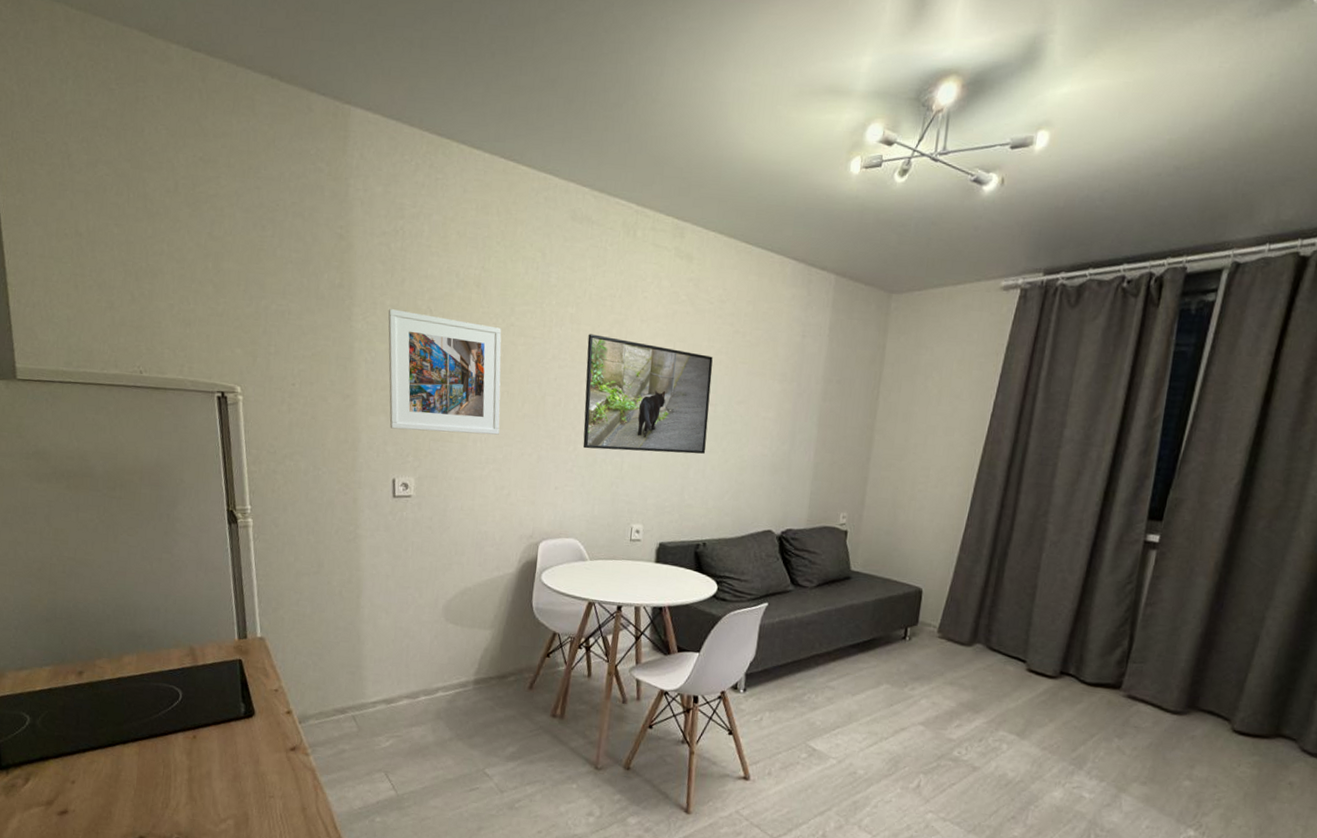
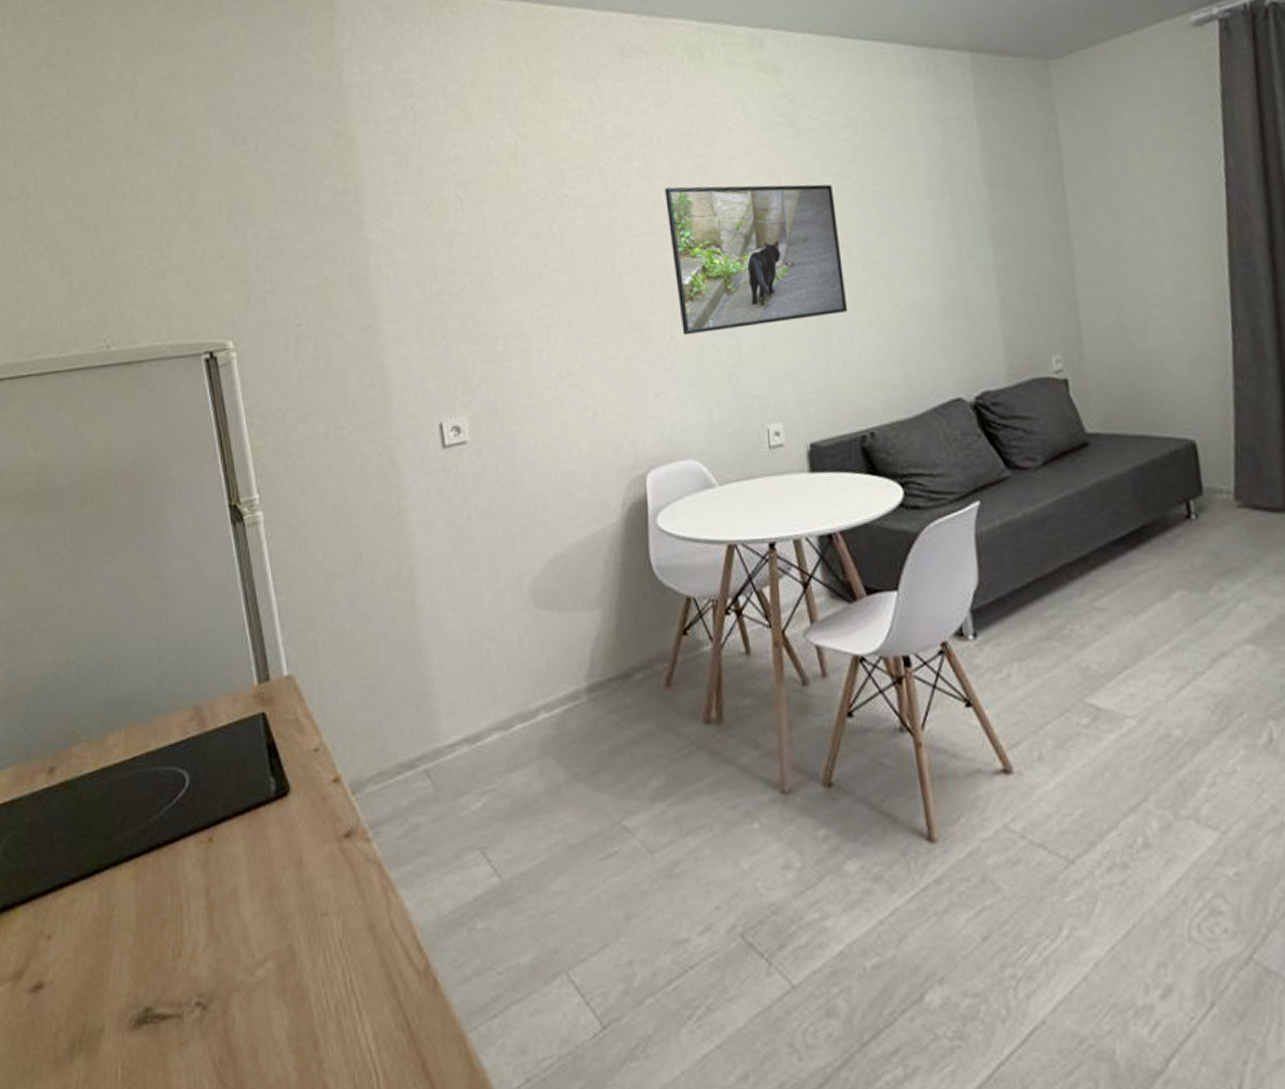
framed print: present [388,309,502,435] -> none [407,203,570,358]

